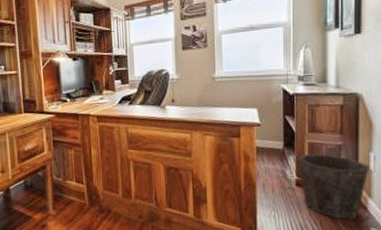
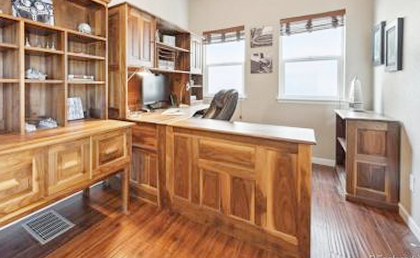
waste bin: present [296,153,369,219] -> none [347,173,410,234]

